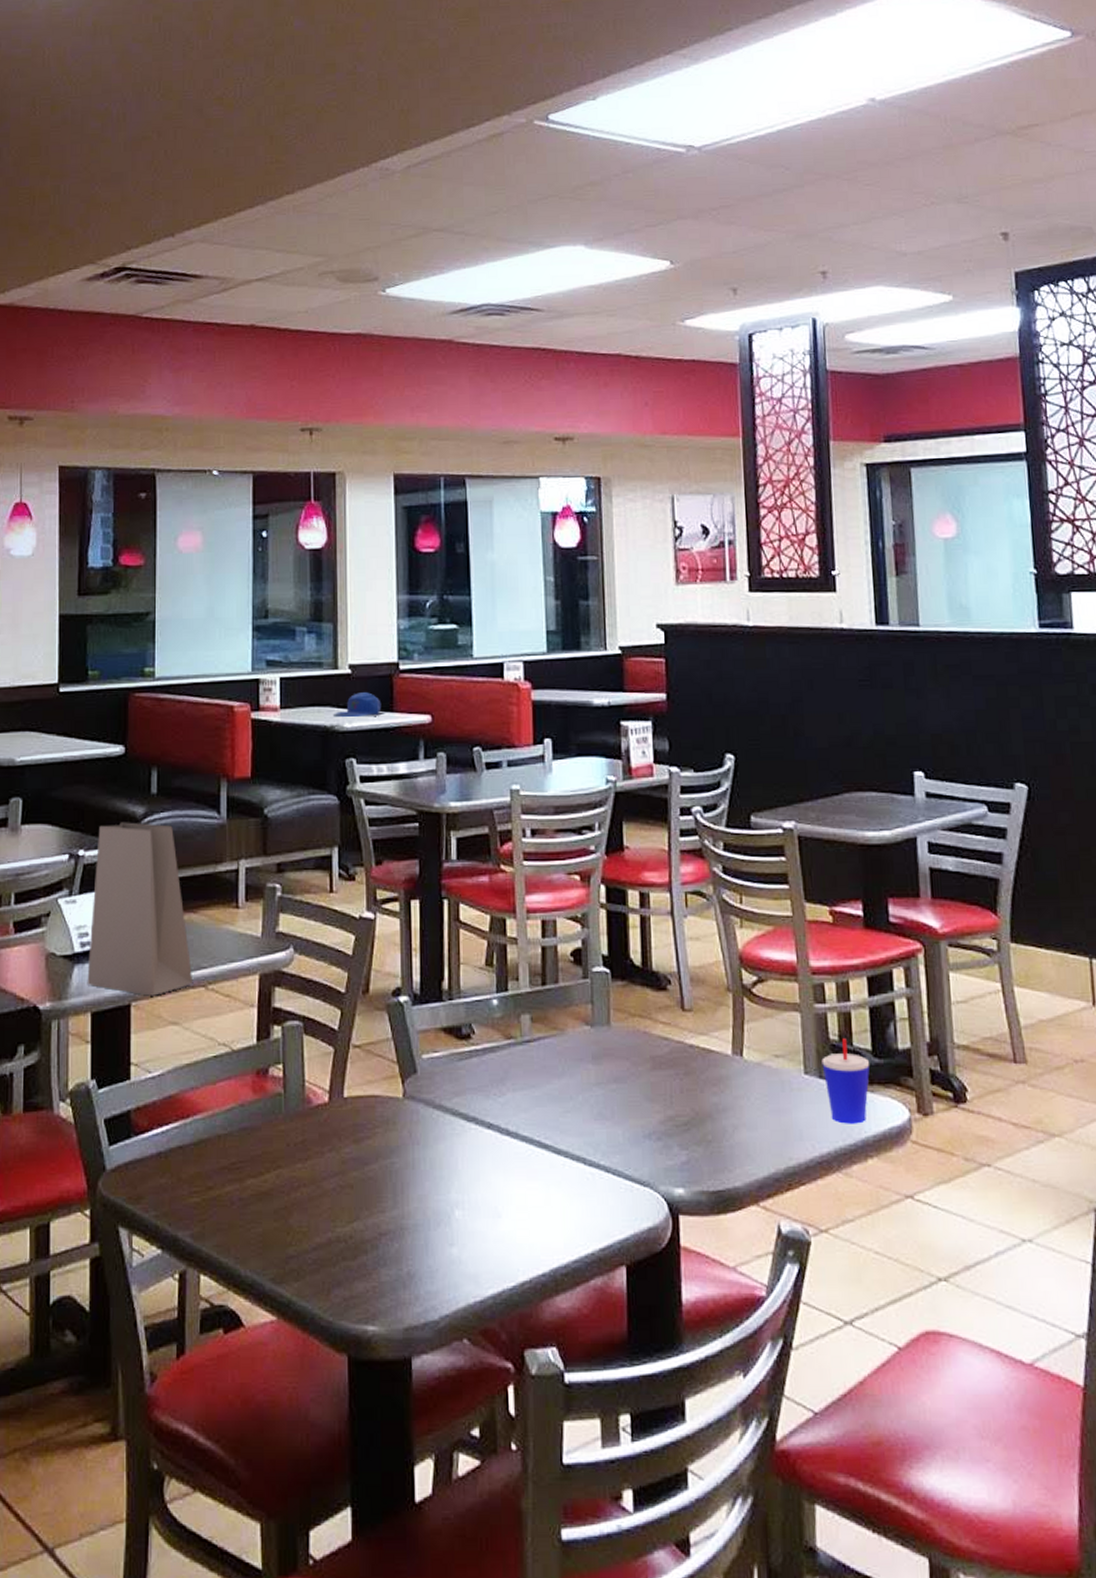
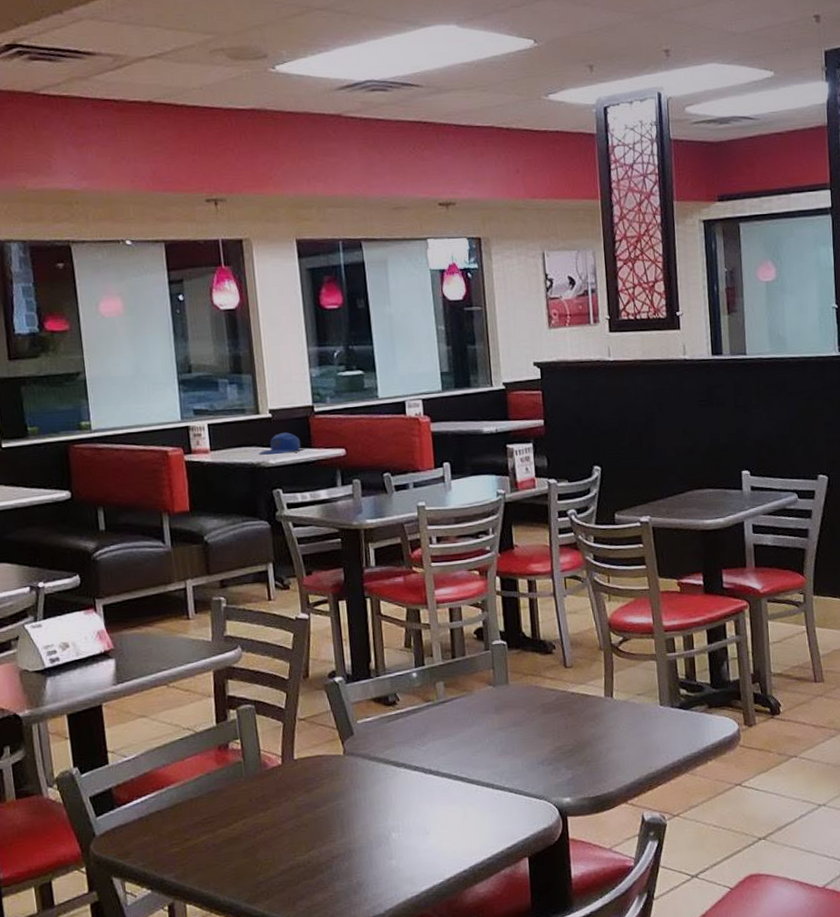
paper bag: present [87,822,193,996] -> none [55,555,156,697]
beverage cup: present [821,1038,870,1124] -> none [673,676,709,739]

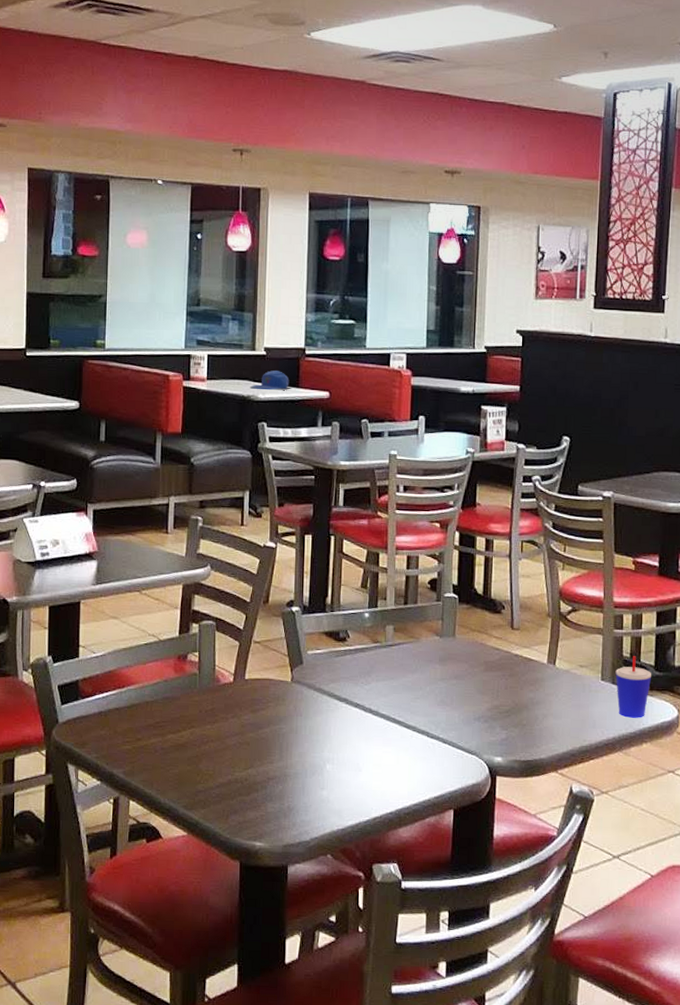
beverage cup: none [673,676,709,739] -> present [615,656,651,718]

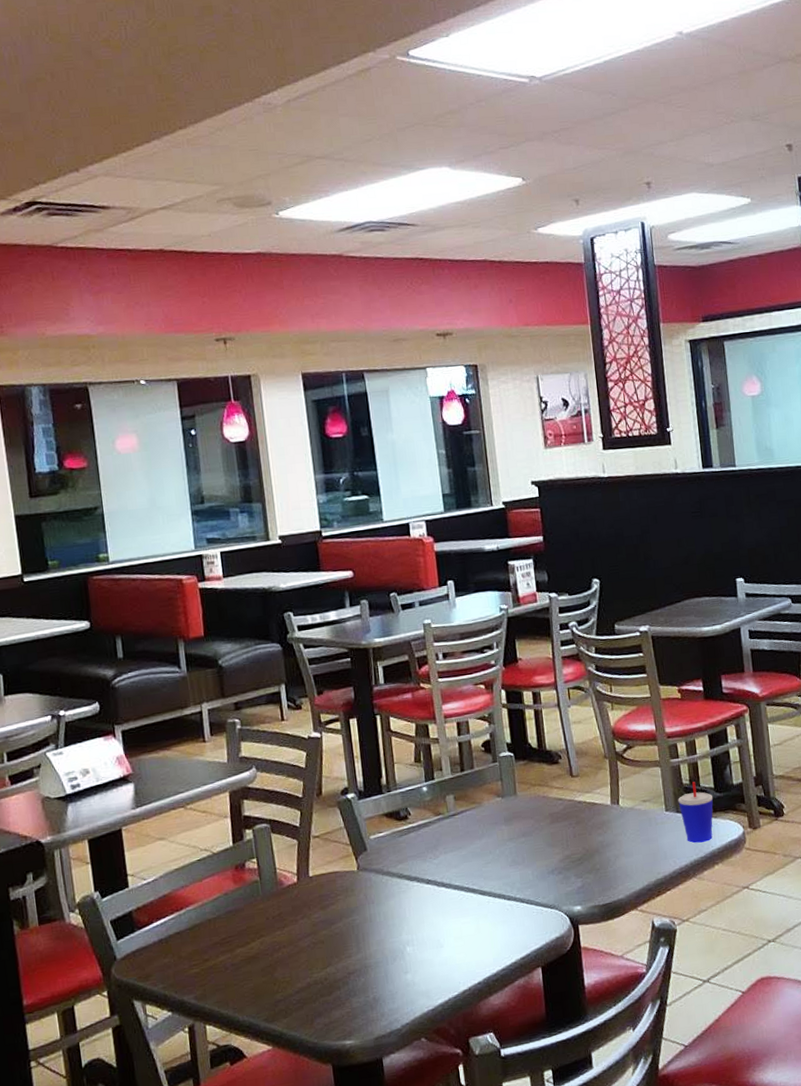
baseball cap: present [250,370,292,391] -> none [270,557,313,580]

